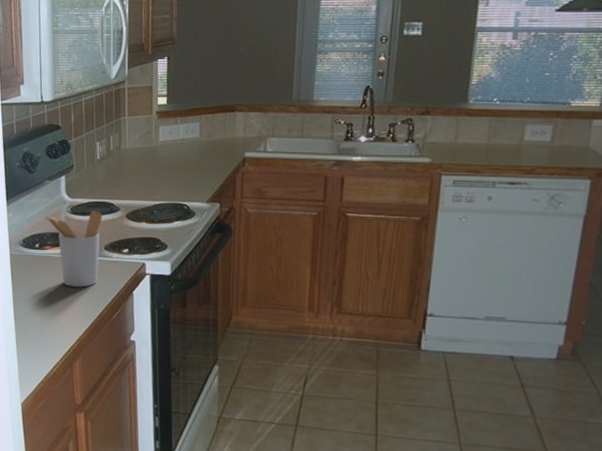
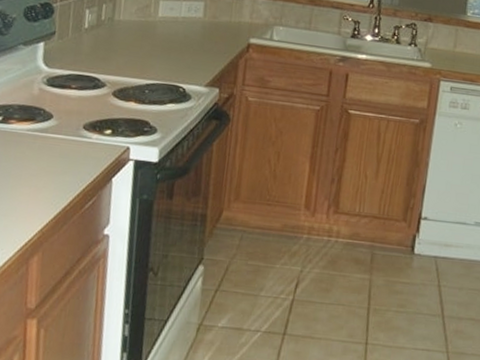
utensil holder: present [45,211,103,288] -> none [14,84,85,171]

